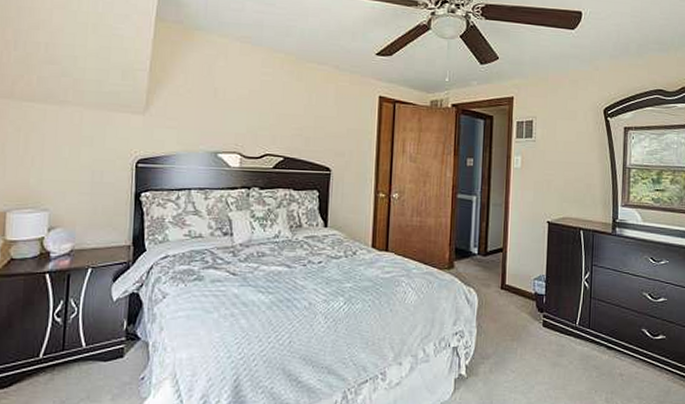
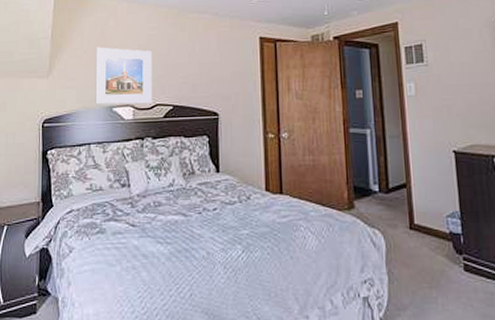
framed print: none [198,86,265,153] -> present [95,47,153,105]

